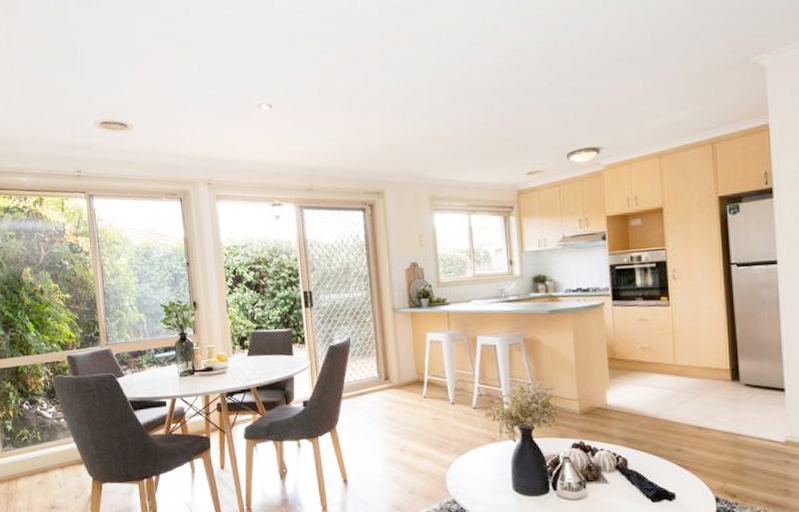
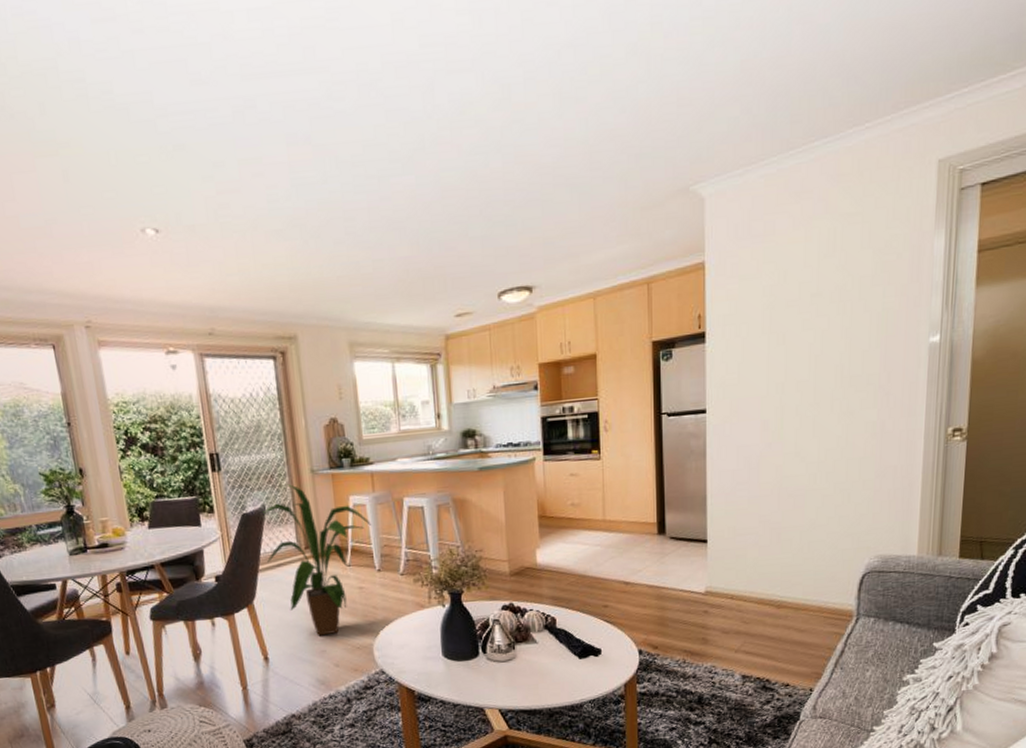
house plant: none [348,321,447,463] -> present [263,484,372,636]

